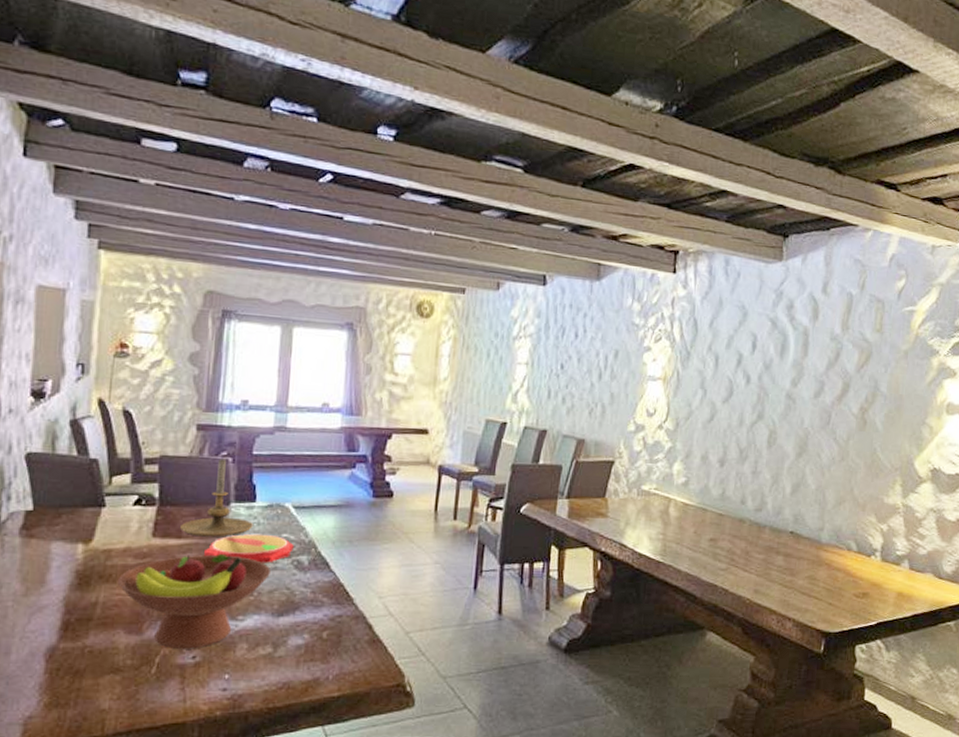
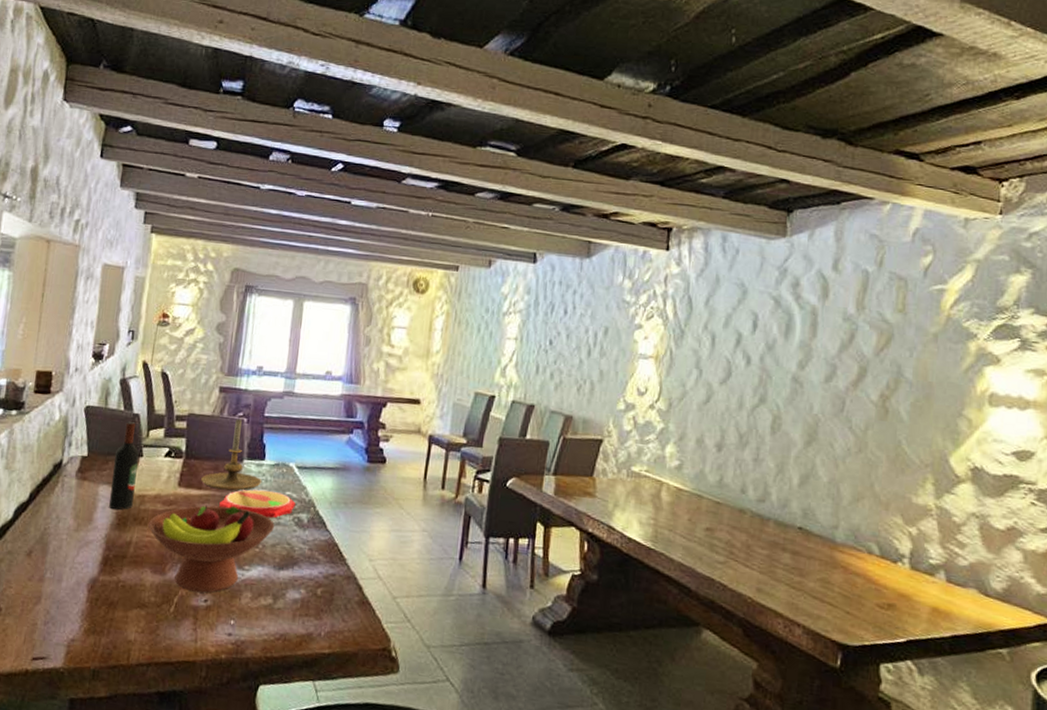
wine bottle: none [66,468,100,568] -> present [109,421,139,510]

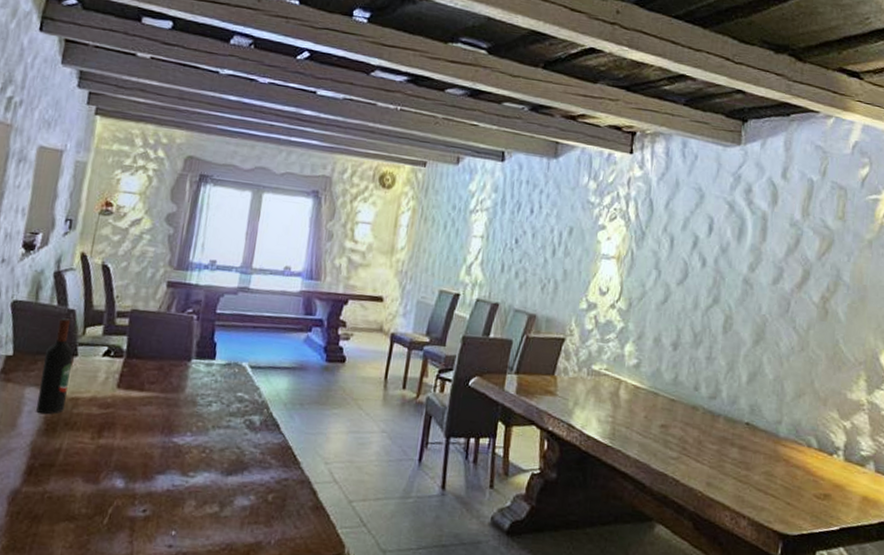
fruit bowl: present [147,505,274,593] -> none [80,407,224,503]
candle holder: present [201,419,263,491] -> none [143,315,212,392]
plate: present [219,489,296,518] -> none [163,390,248,421]

